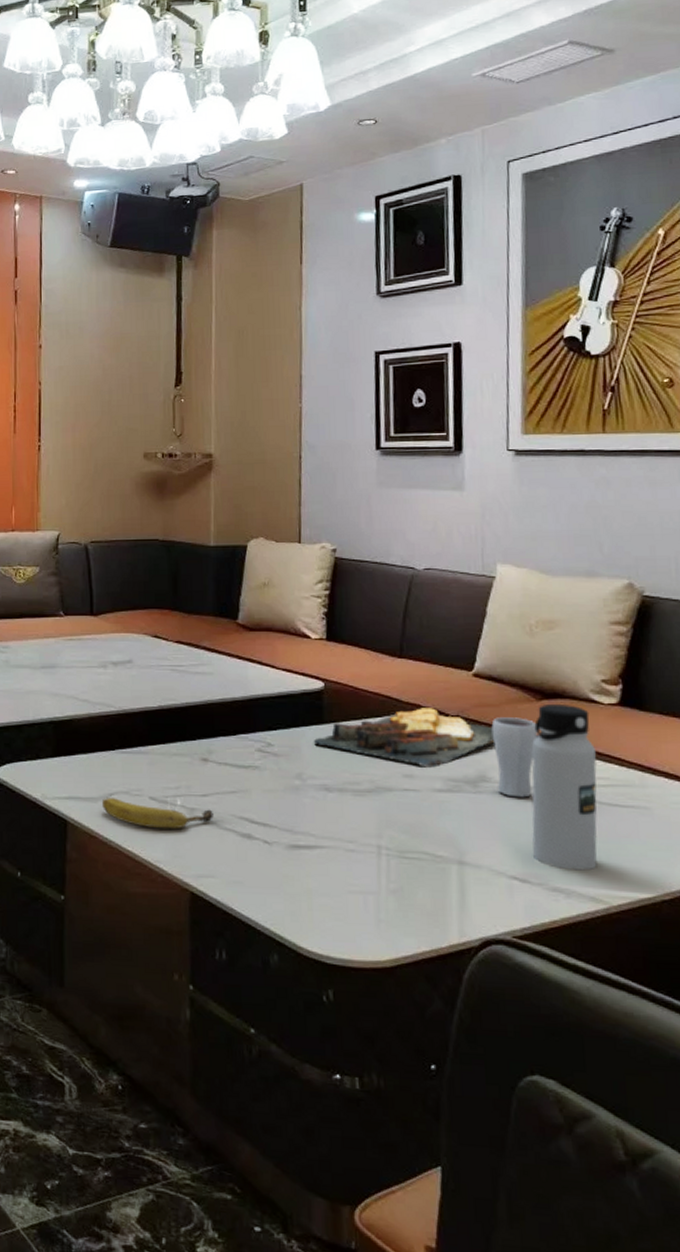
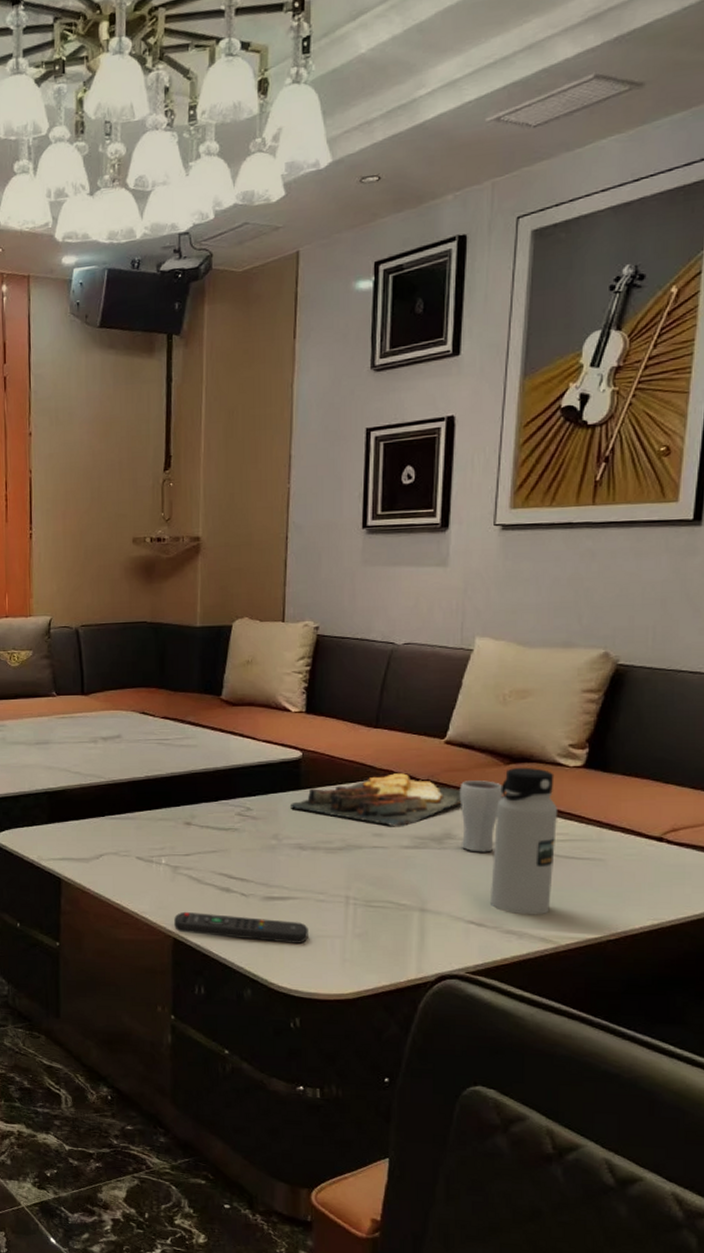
fruit: present [101,797,213,830] -> none [92,857,195,885]
remote control: none [191,860,339,900] -> present [174,911,308,944]

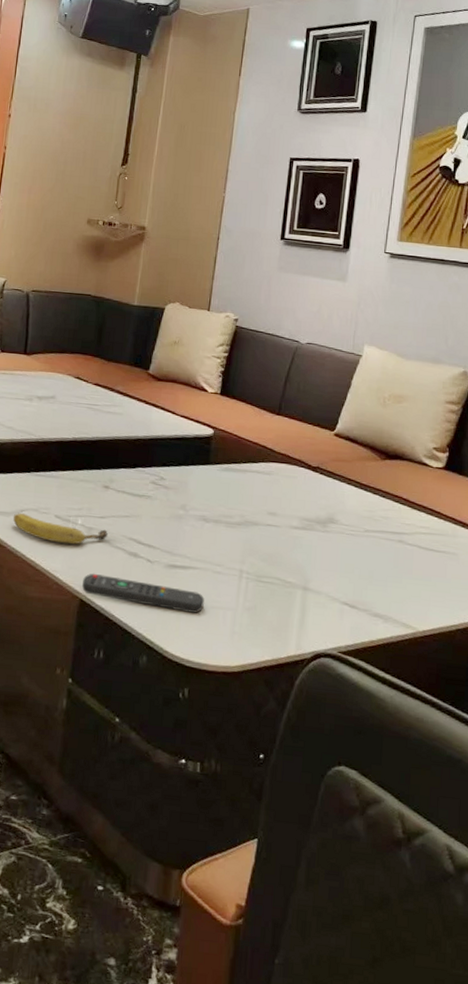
fruit: none [92,857,195,885] -> present [13,512,108,545]
food platter: present [289,773,461,827] -> none [198,458,344,509]
drinking glass: present [459,780,503,852] -> none [341,471,379,539]
water bottle: present [491,767,559,915] -> none [363,463,423,602]

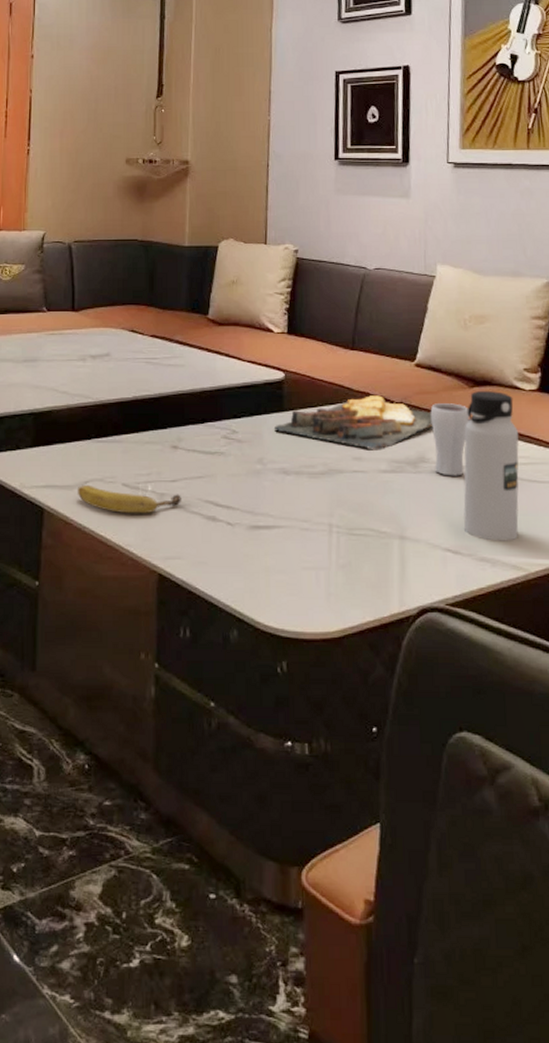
remote control: present [82,573,204,613] -> none [160,543,294,577]
food platter: none [198,458,344,509] -> present [273,395,432,451]
drinking glass: none [341,471,379,539] -> present [430,403,470,476]
water bottle: none [363,463,423,602] -> present [463,390,519,541]

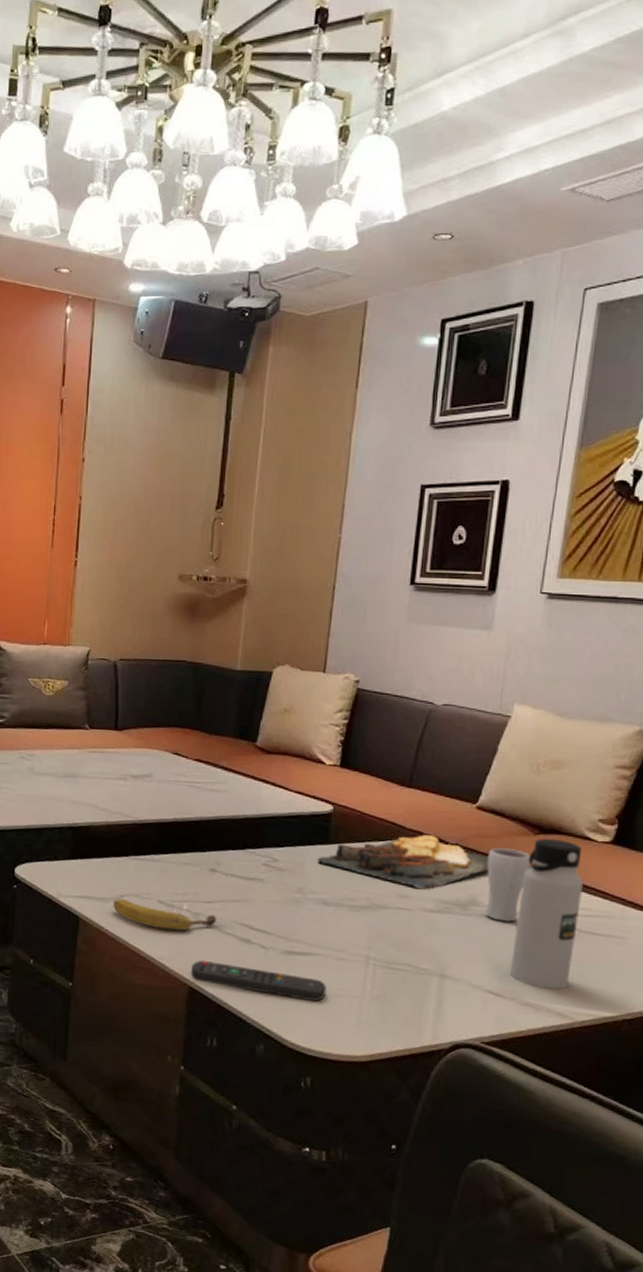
remote control: none [160,543,294,577] -> present [191,960,326,1001]

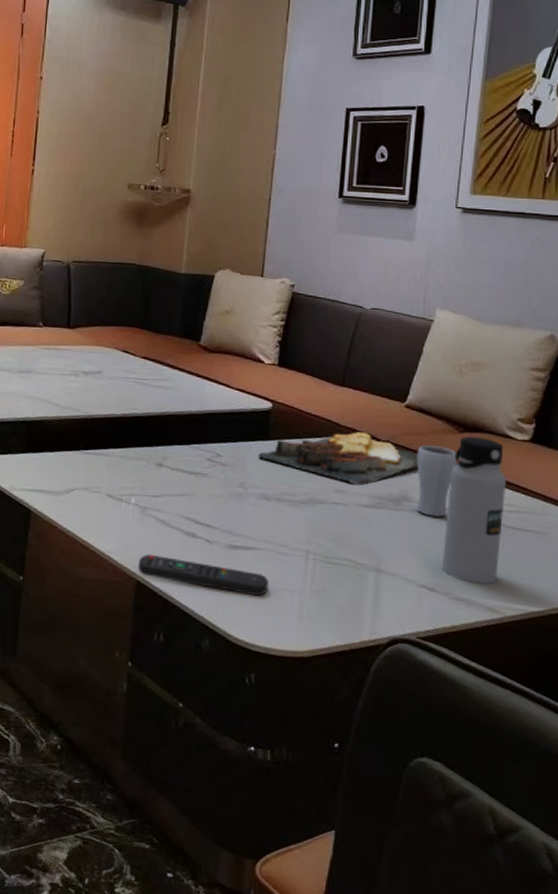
fruit: present [112,898,216,931] -> none [63,492,163,525]

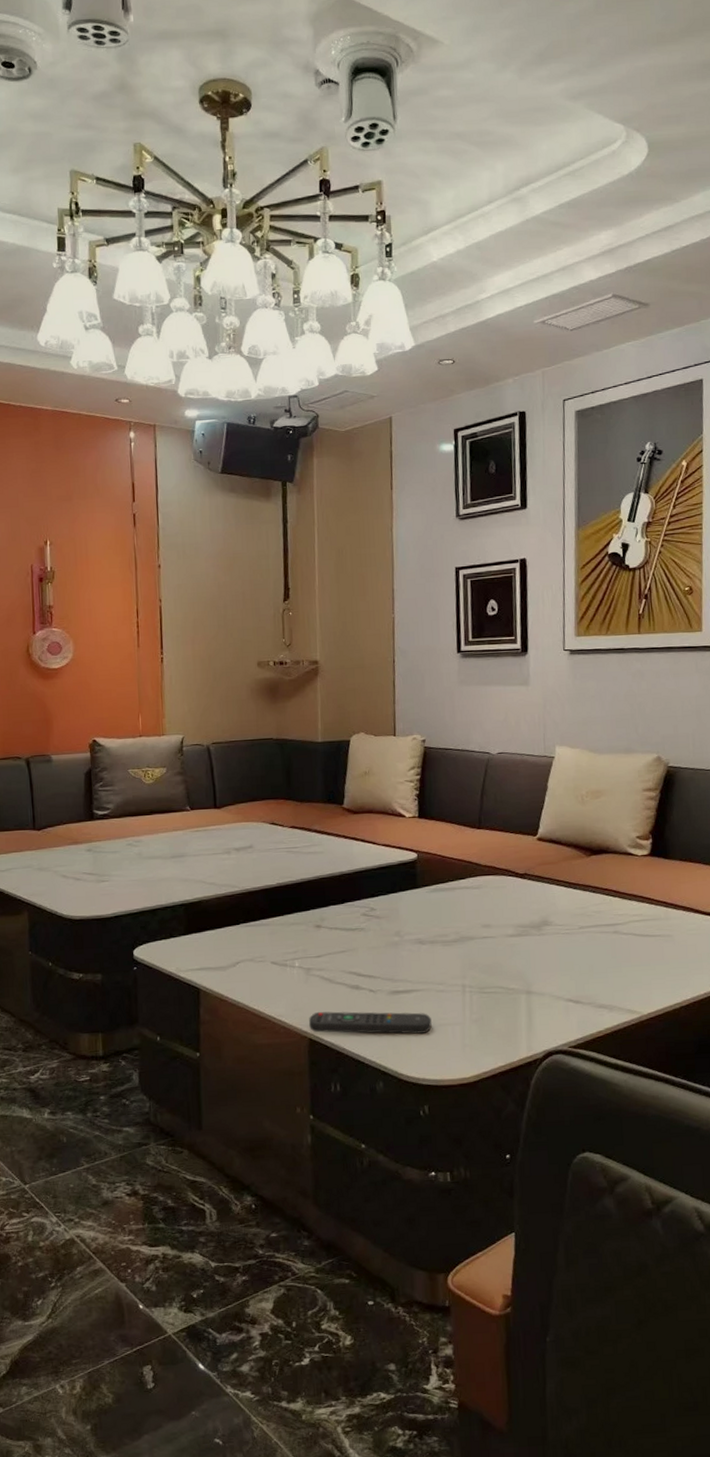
food platter: present [257,432,418,486] -> none [408,868,554,918]
drinking glass: present [416,445,457,518] -> none [552,871,588,936]
water bottle: present [442,436,507,584] -> none [583,858,633,990]

